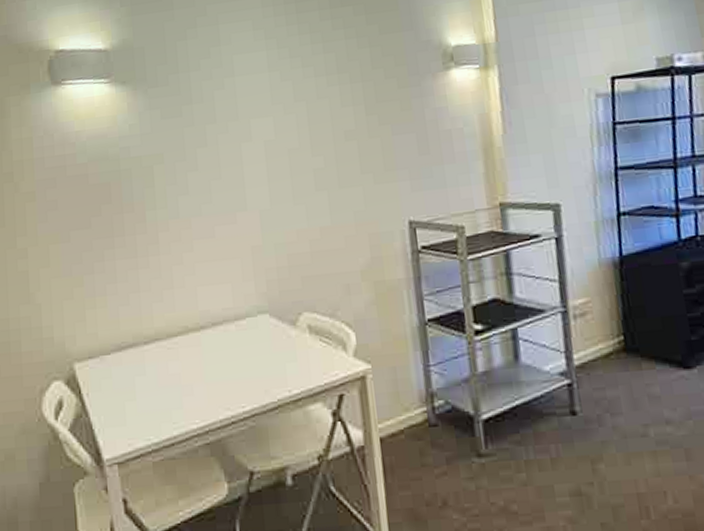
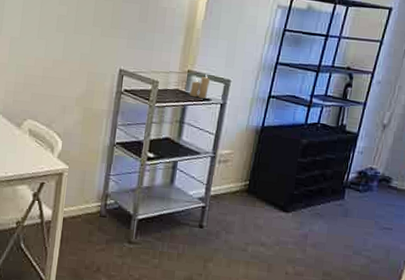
candle: none [508,204,534,237] -> present [190,75,211,99]

